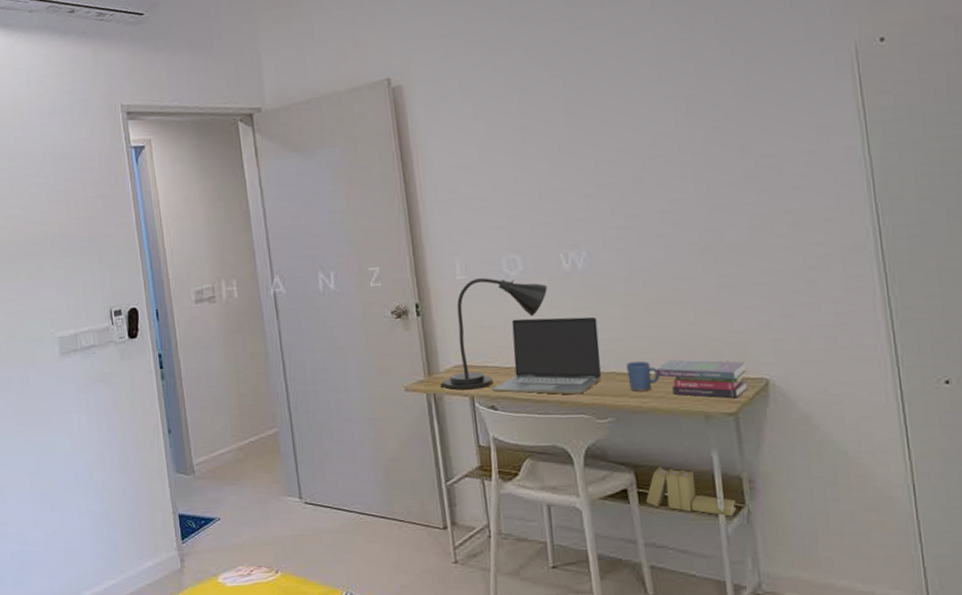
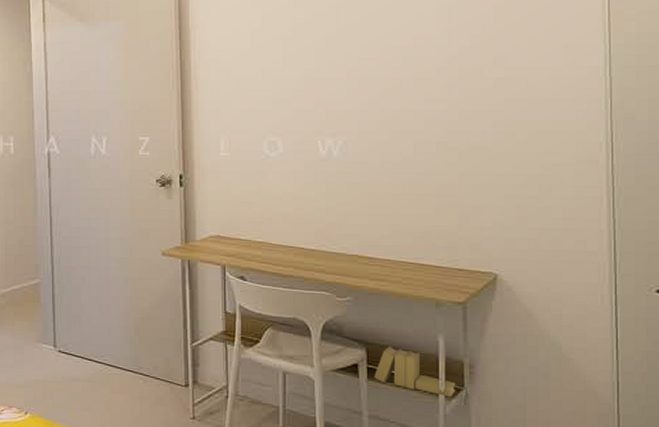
desk lamp: present [440,278,547,391] -> none [195,157,303,260]
laptop: present [493,317,602,395] -> none [243,197,346,273]
mug: present [626,361,660,391] -> none [369,246,398,275]
books: present [655,359,749,399] -> none [395,248,478,289]

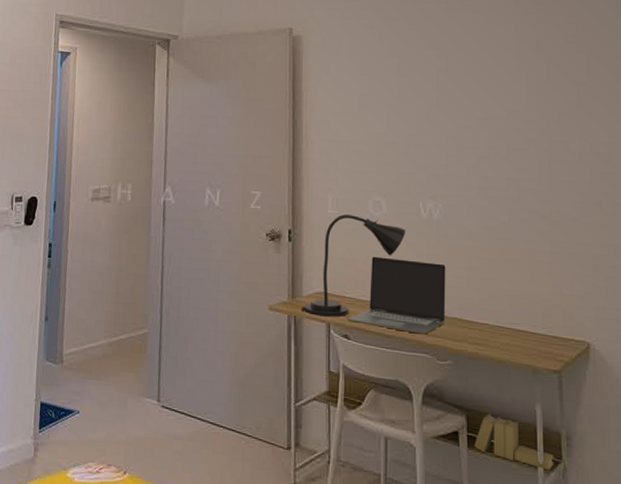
desk lamp: none [195,157,303,260] -> present [301,214,405,317]
laptop: none [243,197,346,273] -> present [348,256,446,335]

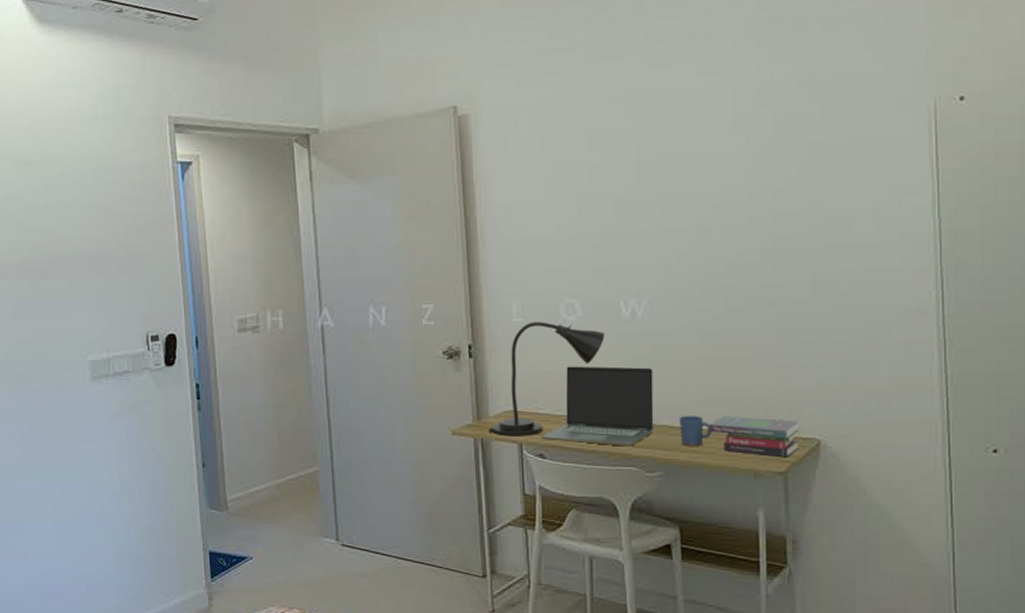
mug: none [468,310,496,339] -> present [679,415,712,446]
books: present [474,412,554,471] -> none [689,522,779,576]
books: none [493,313,572,358] -> present [708,415,800,458]

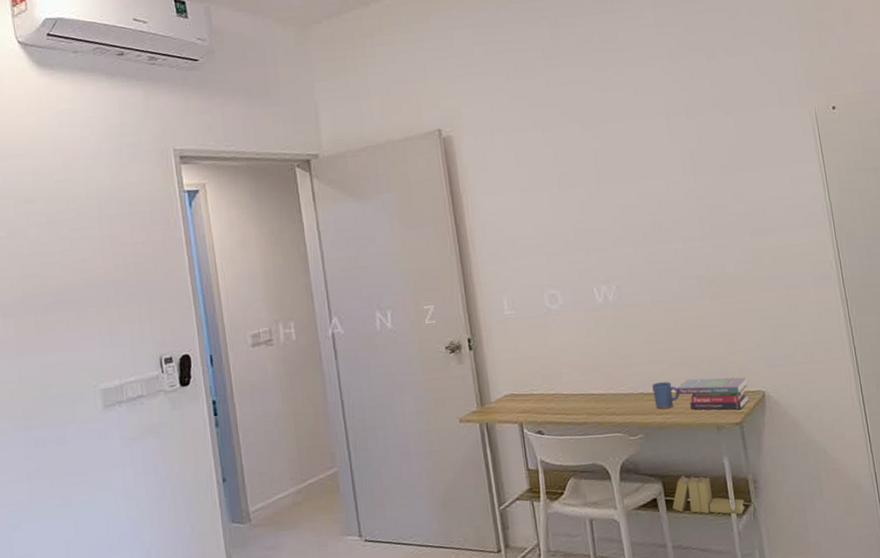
desk lamp: present [488,322,604,437] -> none [491,312,584,419]
laptop: present [542,366,654,446] -> none [539,344,632,418]
books: none [689,522,779,576] -> present [672,474,745,515]

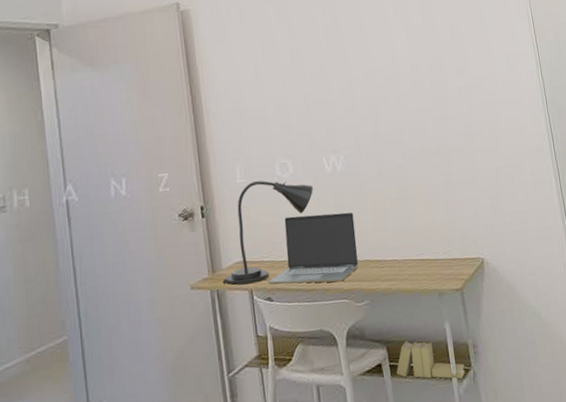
desk lamp: none [491,312,584,419] -> present [222,180,313,286]
laptop: none [539,344,632,418] -> present [269,212,359,285]
mug: present [652,381,680,409] -> none [377,248,404,276]
books: present [676,377,750,411] -> none [400,244,470,277]

